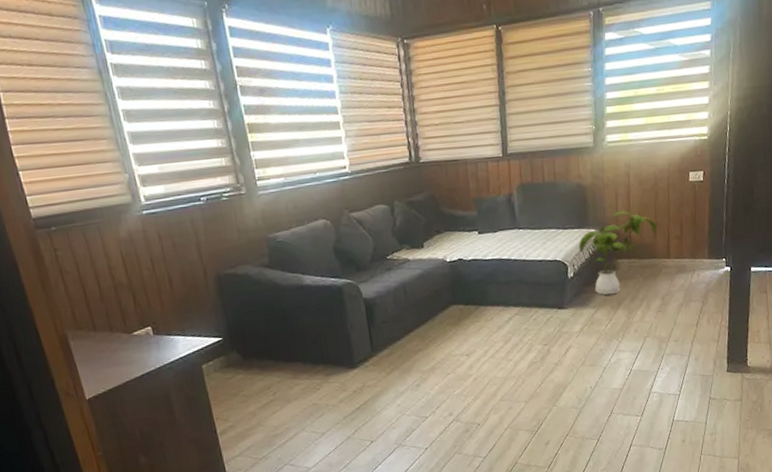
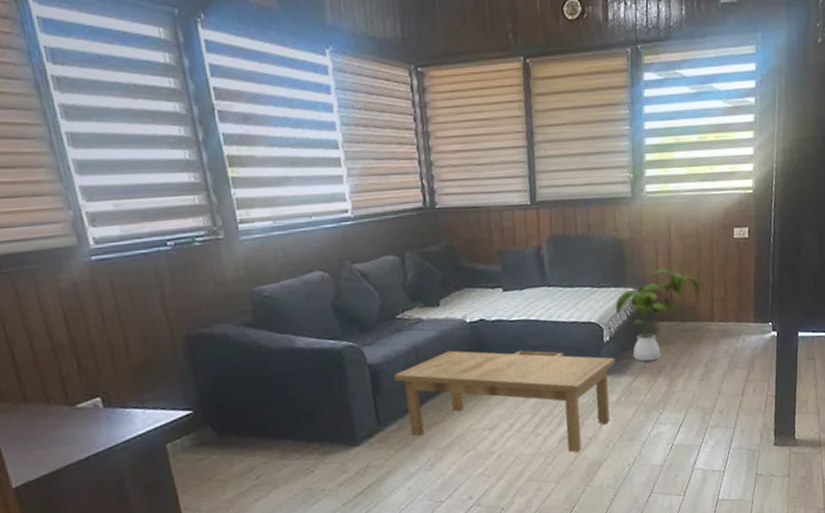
coffee table: none [385,286,579,376] -> present [394,350,616,453]

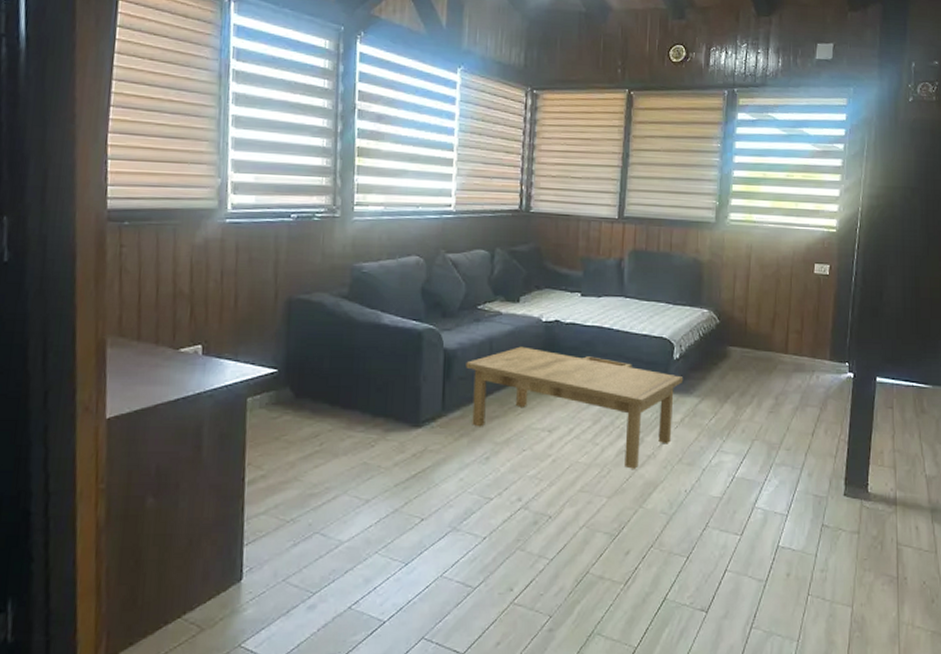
house plant: present [615,268,701,362] -> none [688,293,777,385]

